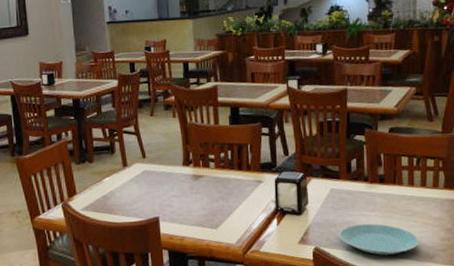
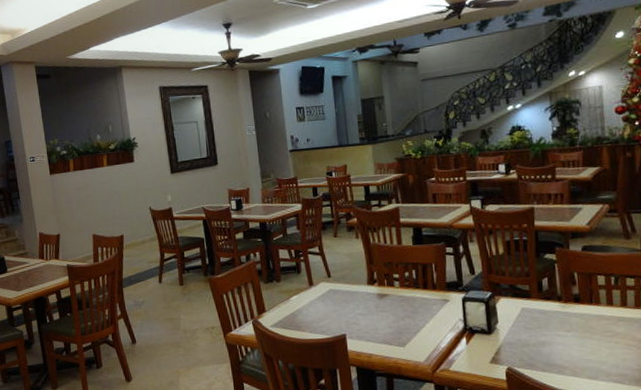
plate: present [339,223,420,255] -> none [533,344,624,377]

